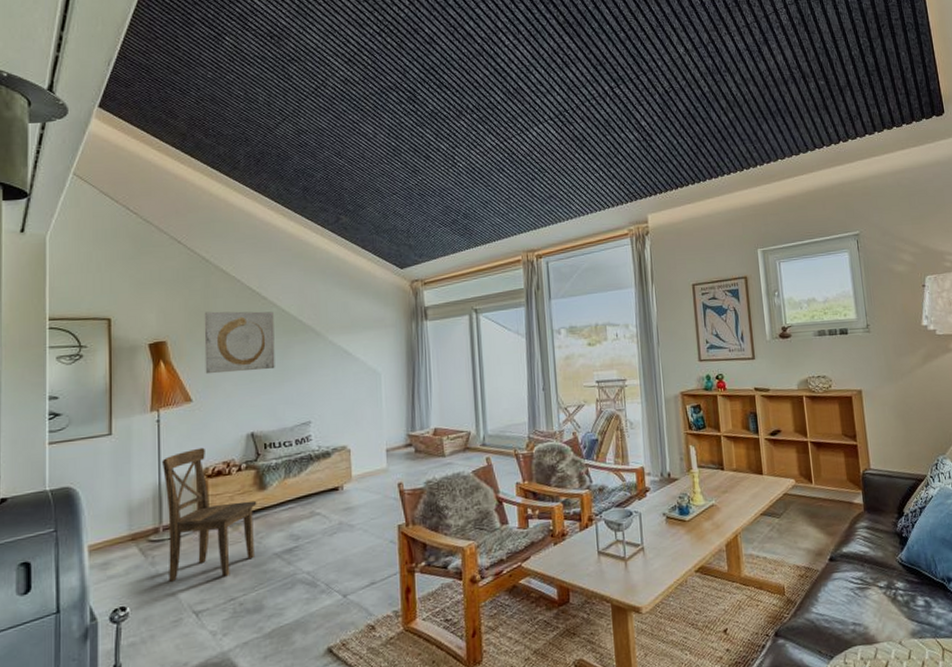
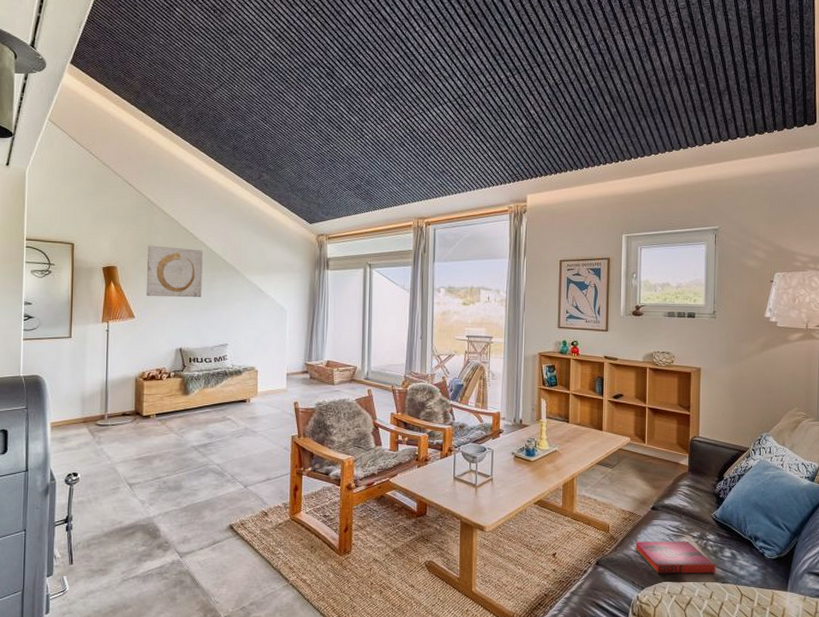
dining chair: present [161,447,257,582] -> none [109,355,181,460]
hardback book: none [815,594,911,638] -> present [634,541,716,574]

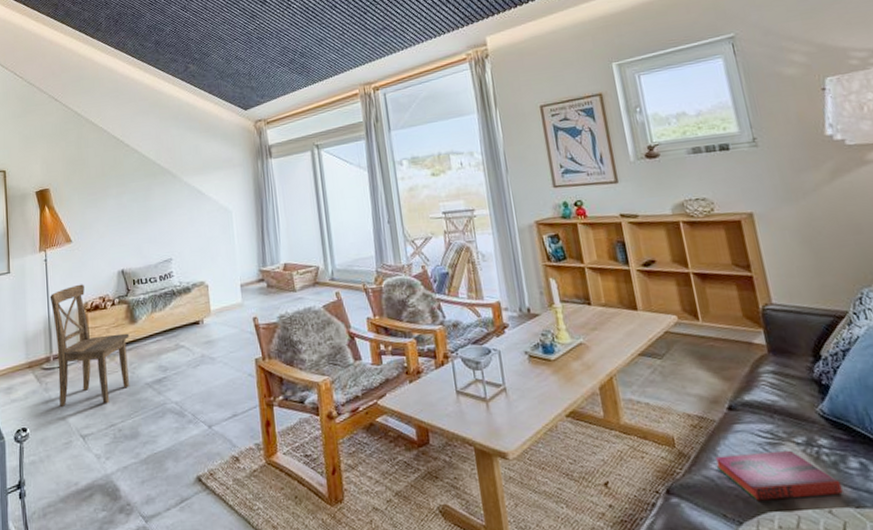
dining chair: none [109,355,181,460] -> present [49,284,130,407]
wall art: present [146,245,203,298] -> none [78,157,139,217]

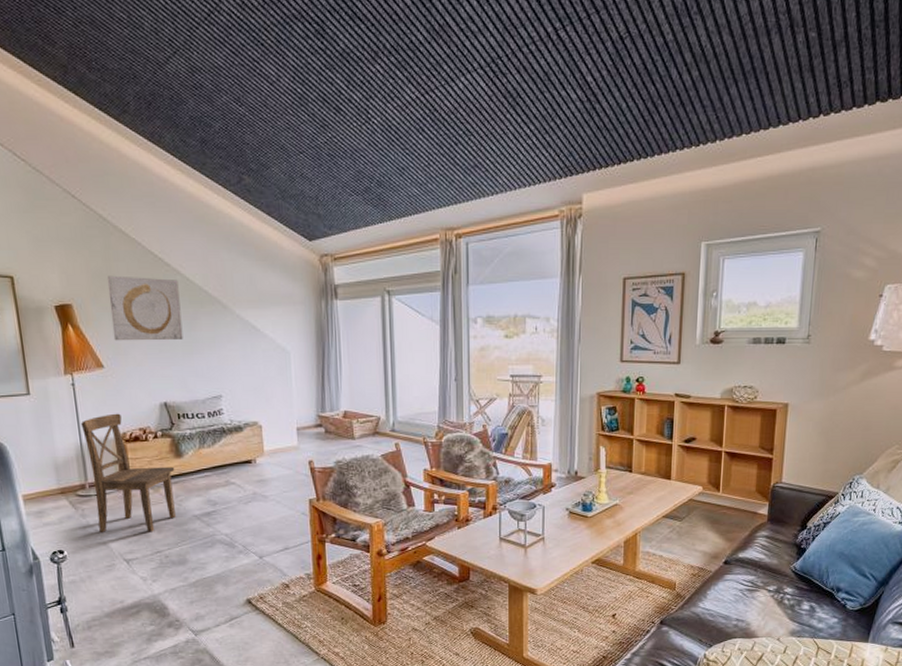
wall art: none [78,157,139,217] -> present [106,275,183,341]
hardback book: present [714,451,843,501] -> none [703,596,792,631]

